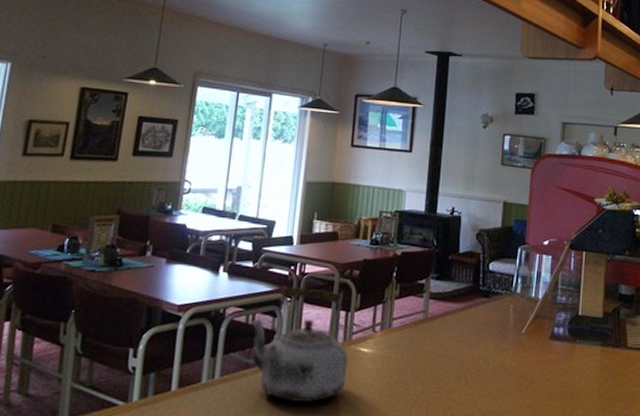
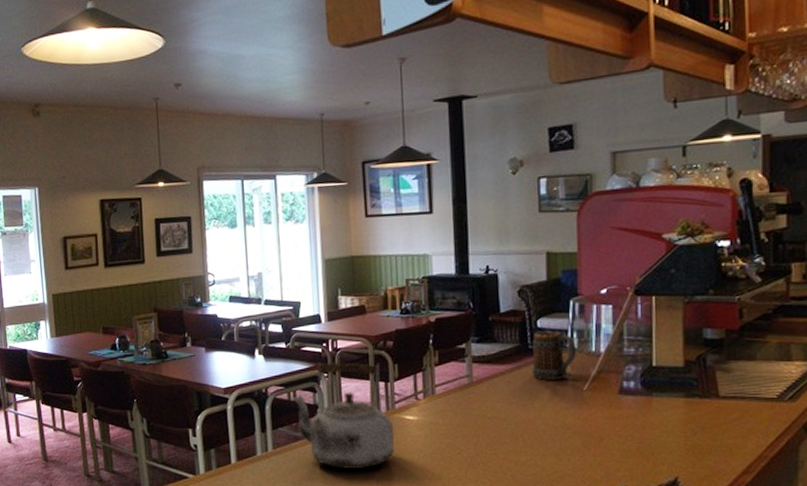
mug: none [479,274,519,321] -> present [531,331,576,380]

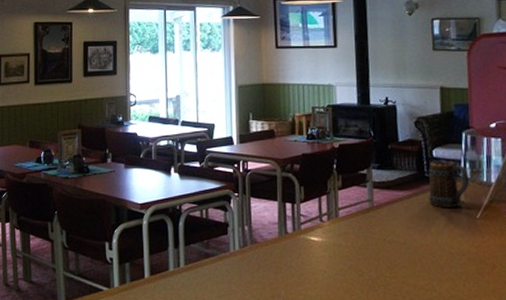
kettle: present [292,362,394,469] -> none [204,182,300,287]

